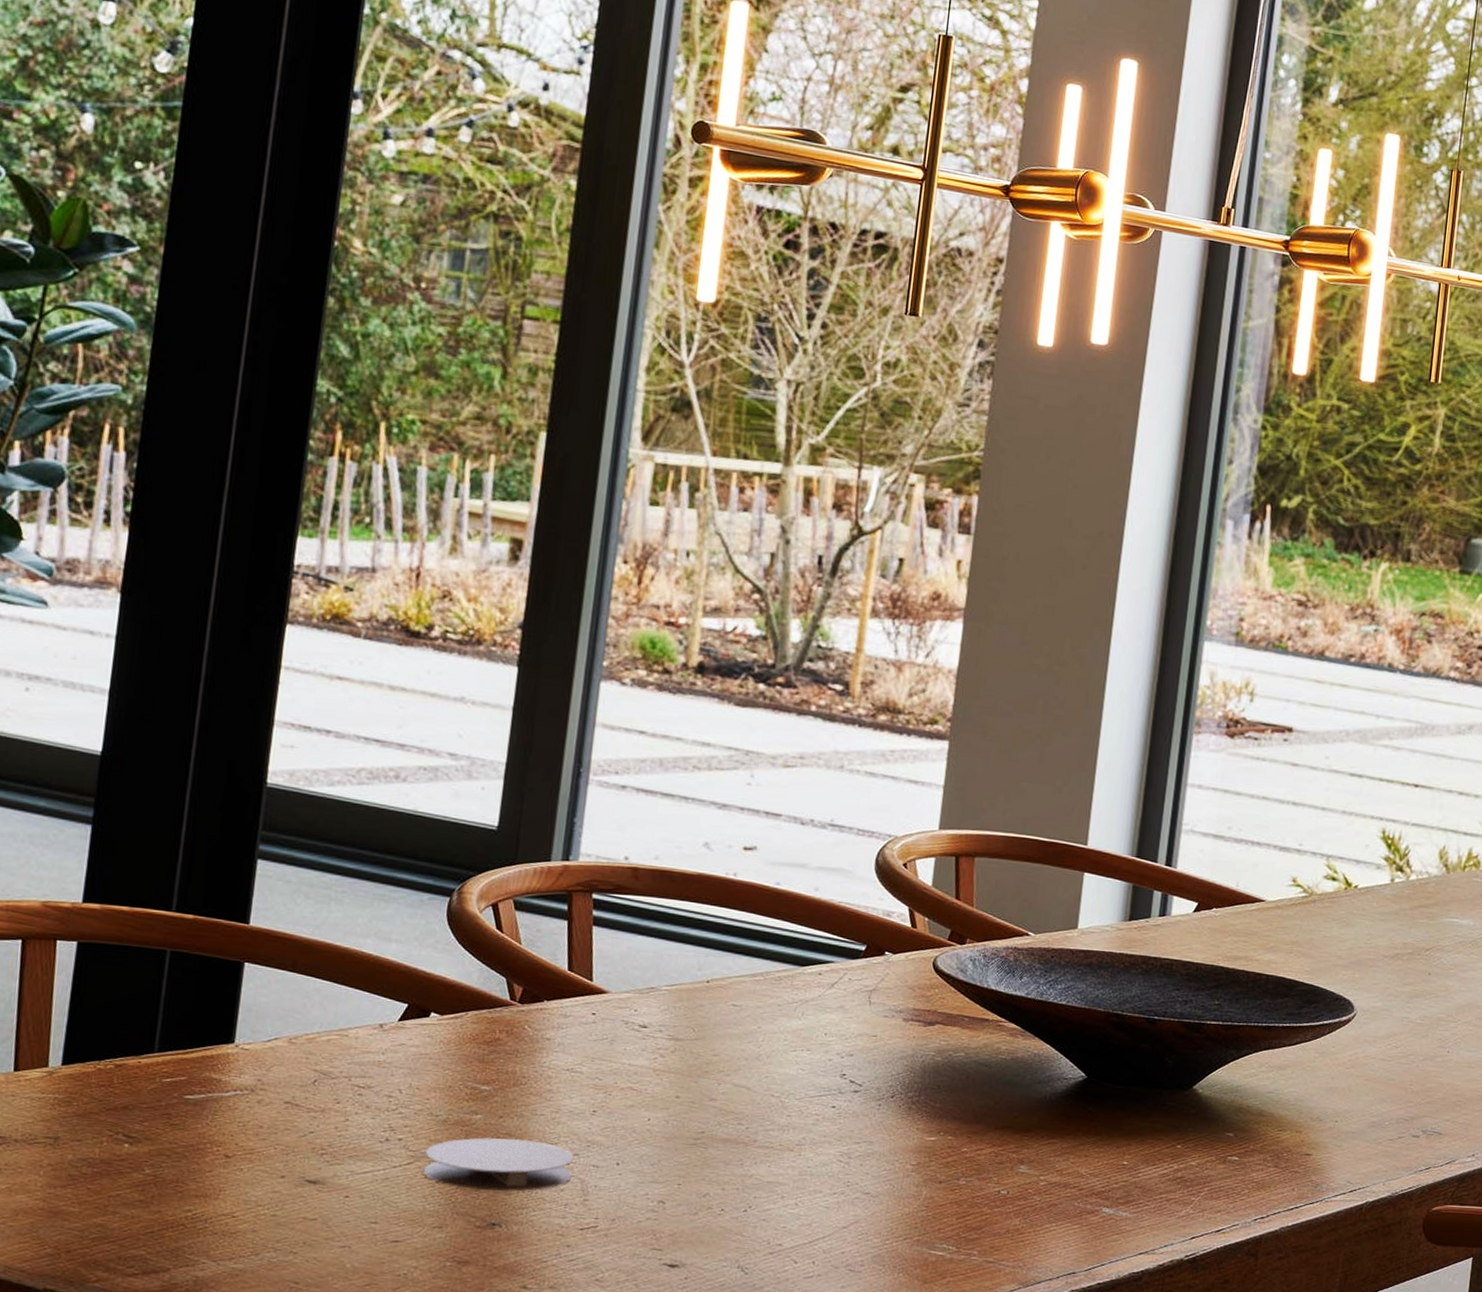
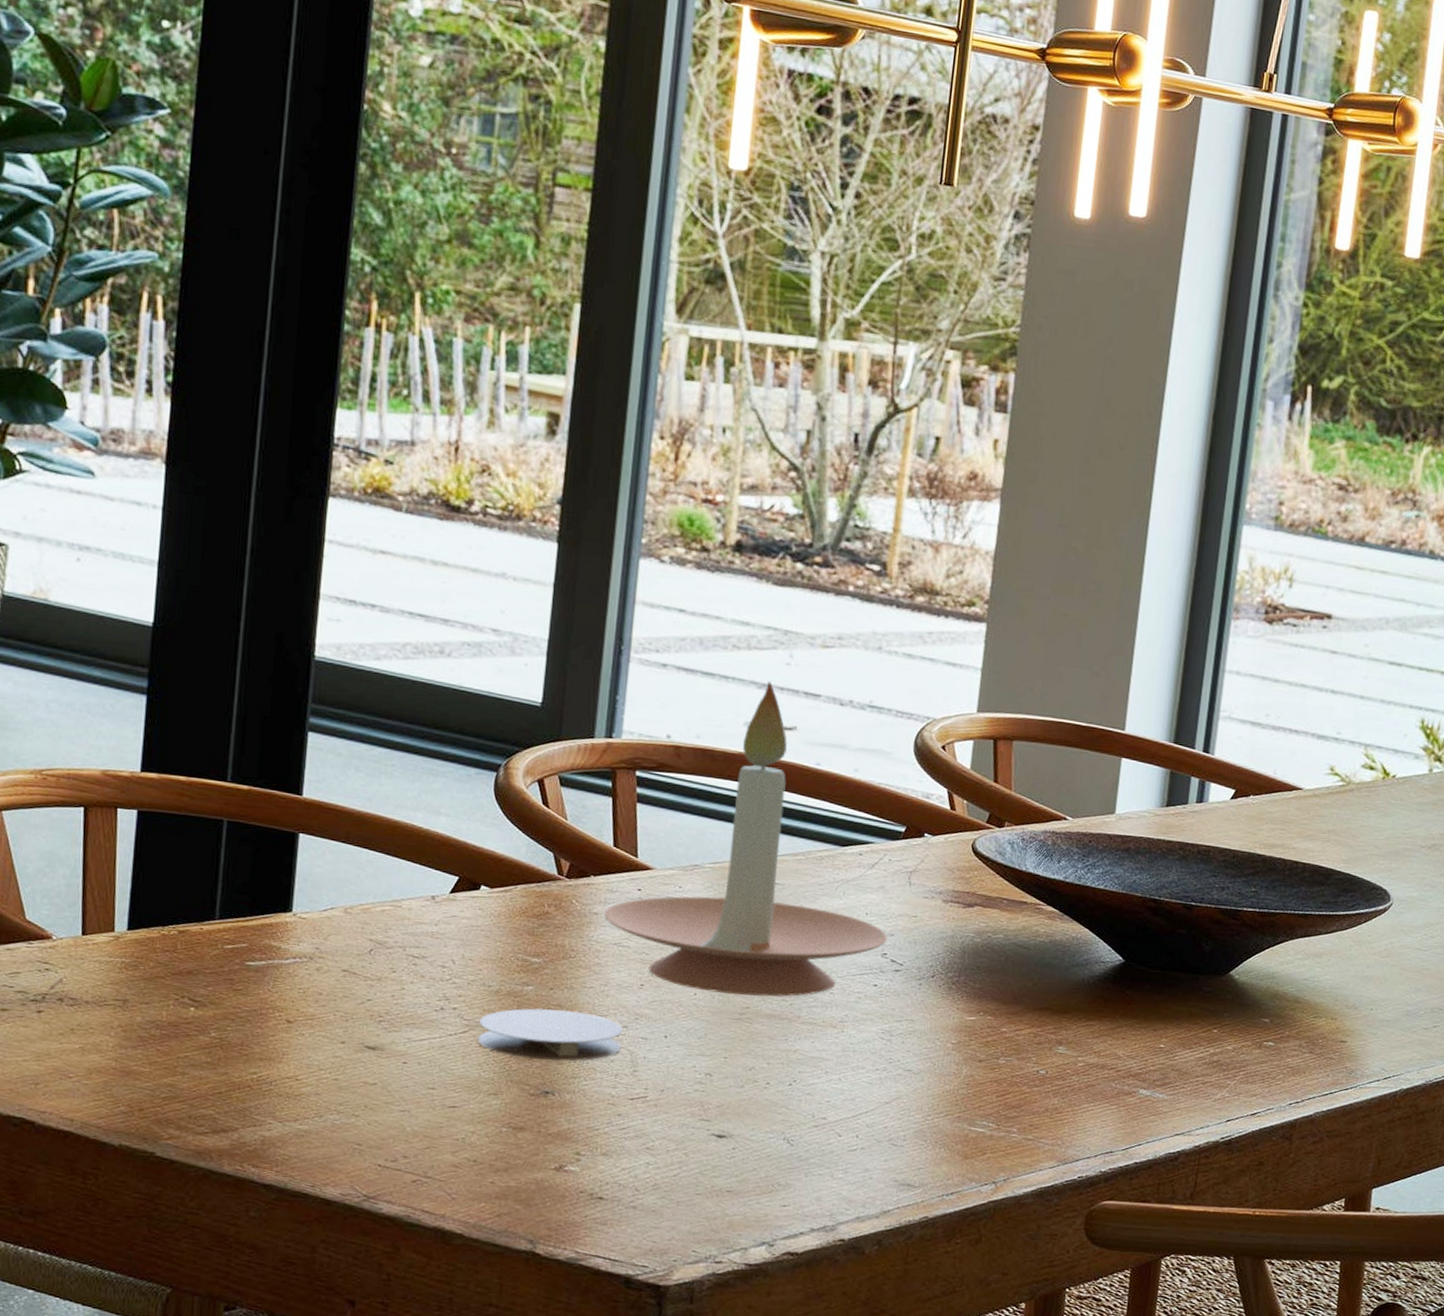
candle holder: none [557,801,847,1121] -> present [604,680,888,997]

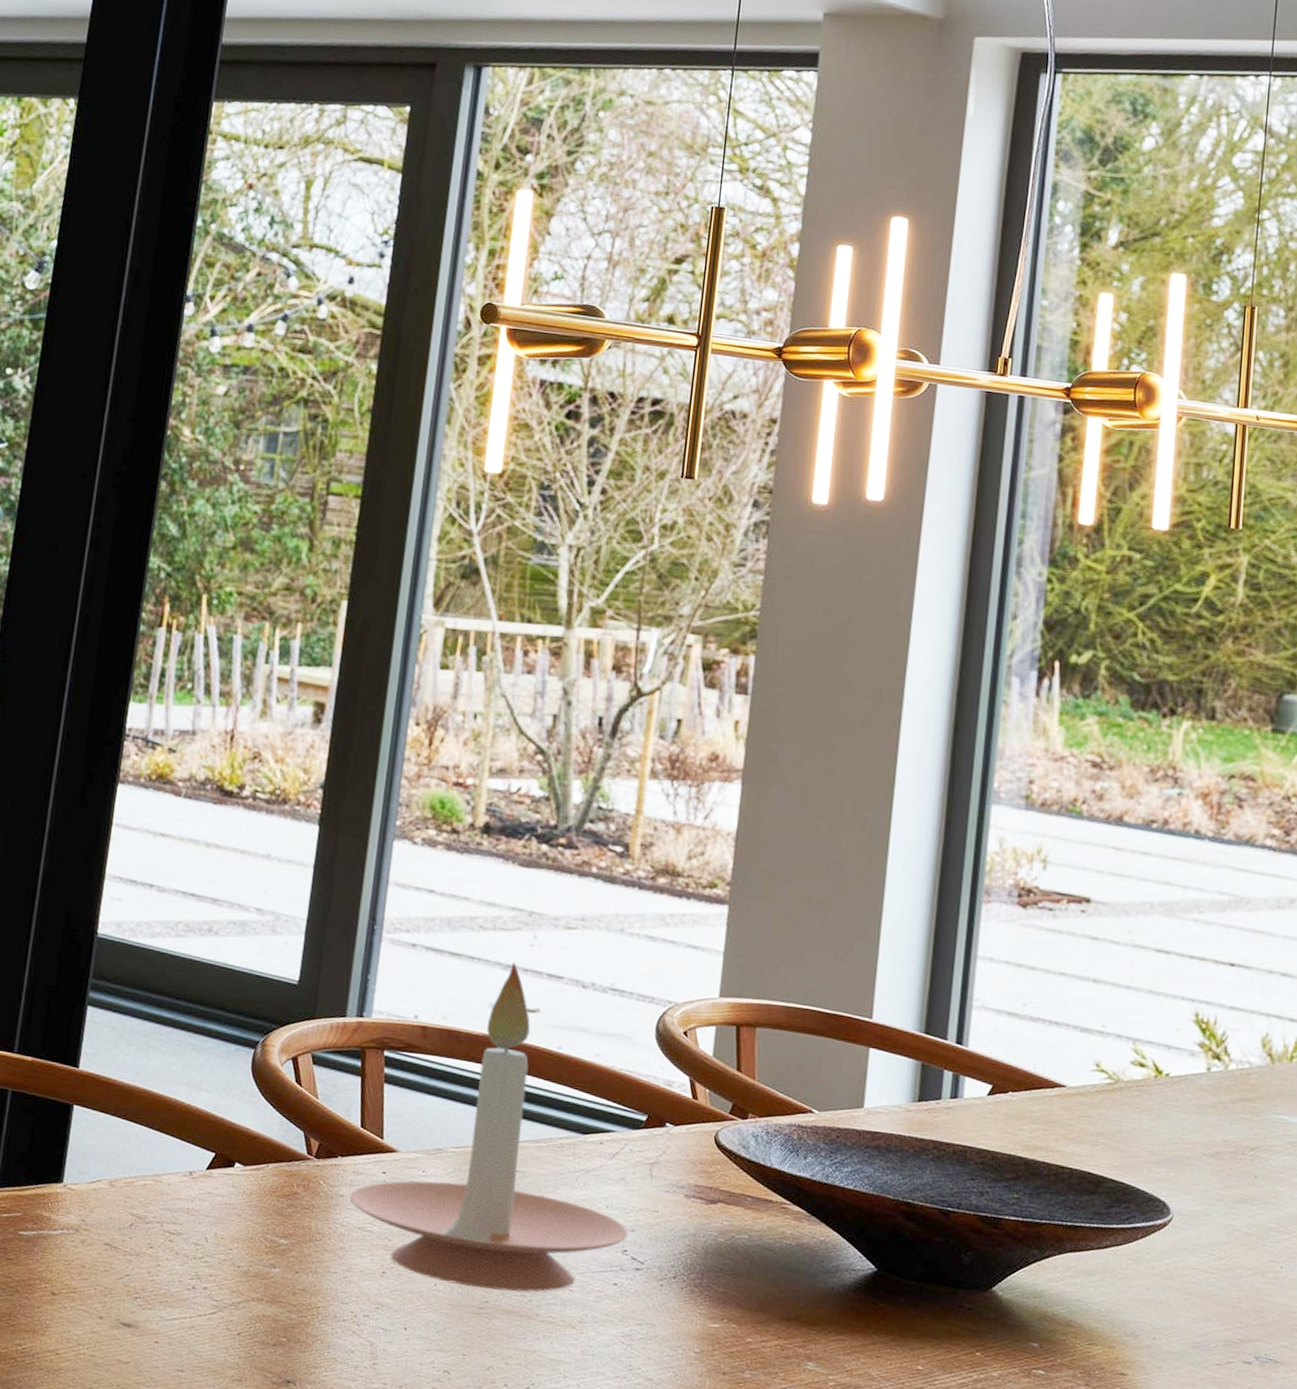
coaster: present [477,1008,623,1062] -> none [225,1291,364,1350]

